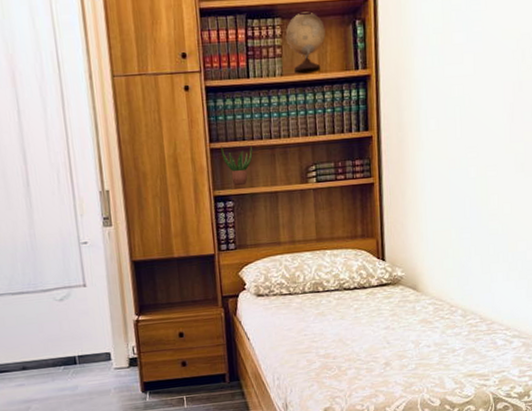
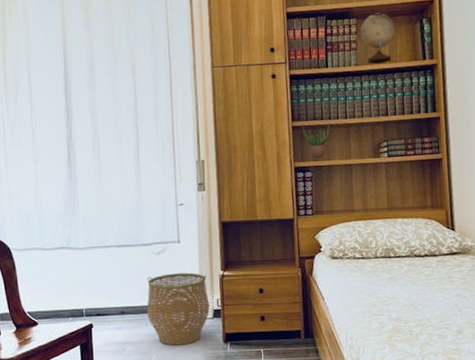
basket: none [50,319,125,400] -> present [147,272,210,346]

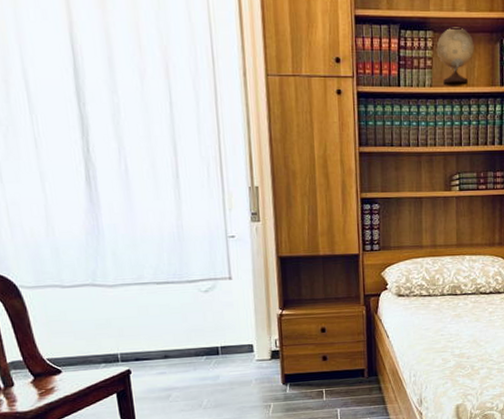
basket: present [147,272,210,346] -> none [194,312,267,390]
potted plant: present [302,124,330,158] -> none [369,150,400,189]

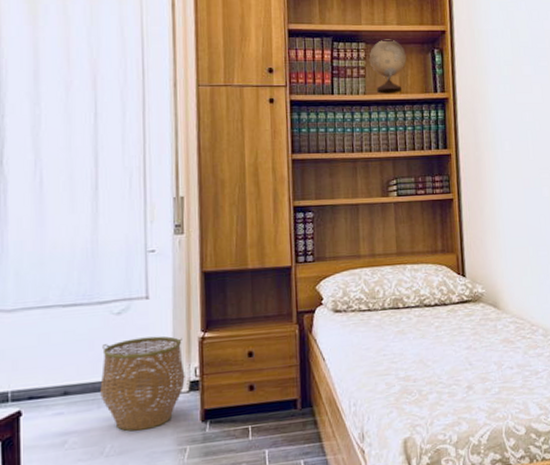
basket: none [194,312,267,390] -> present [100,336,185,432]

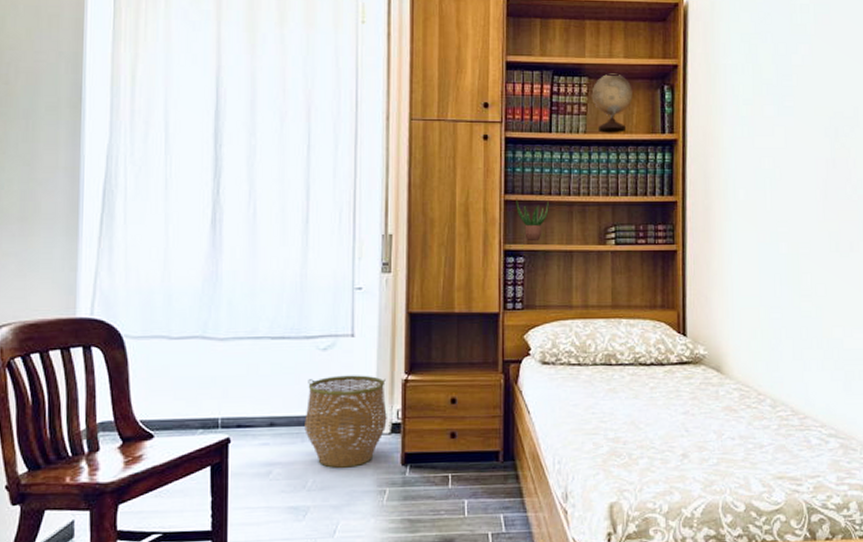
potted plant: none [303,157,335,196] -> present [516,198,549,240]

